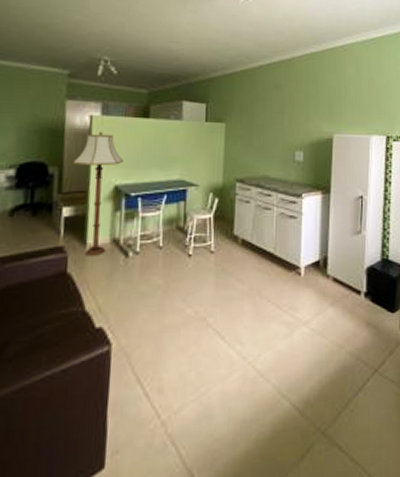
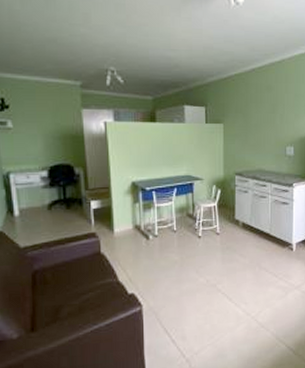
floor lamp: present [72,131,124,256] -> none [93,135,138,239]

